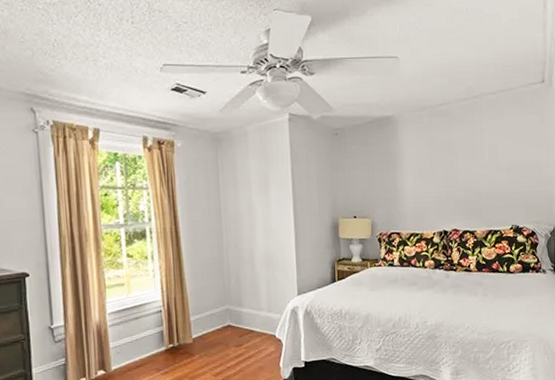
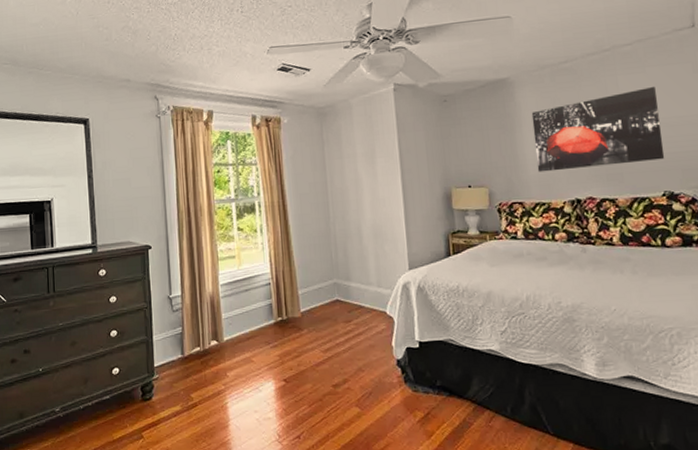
wall art: none [411,132,514,206] -> present [531,86,665,172]

